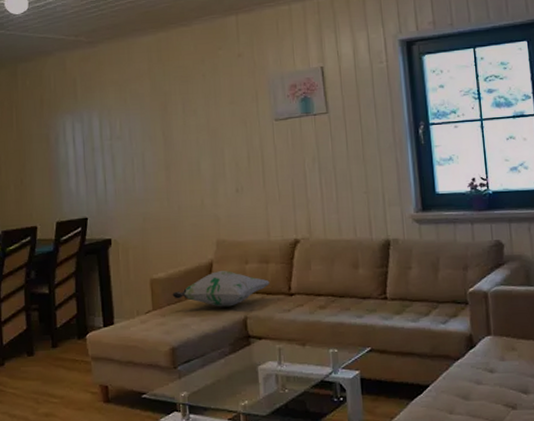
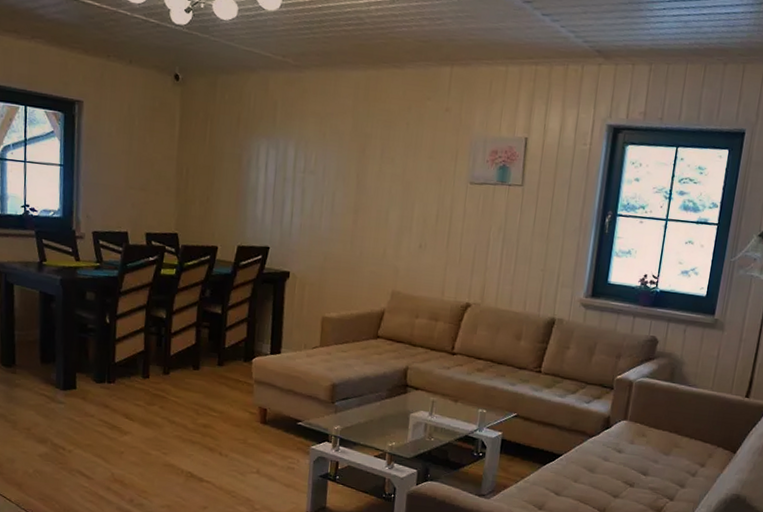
decorative pillow: present [172,271,270,307] -> none [340,320,435,356]

